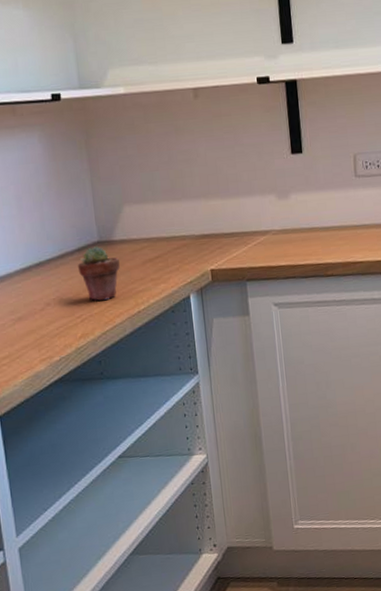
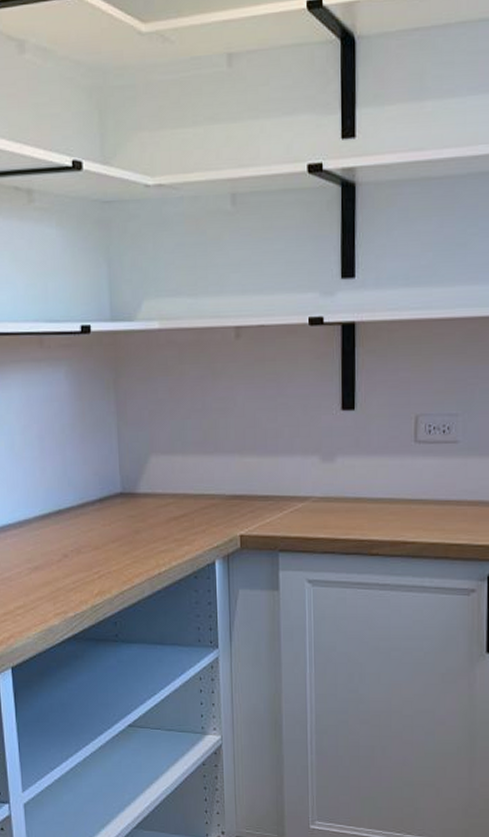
potted succulent: present [77,246,120,301] -> none [98,498,142,558]

